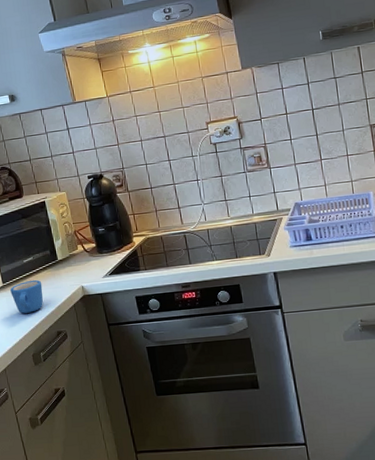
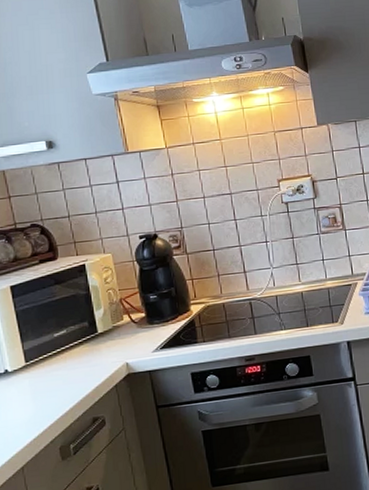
mug: present [10,280,43,314] -> none [35,357,77,398]

